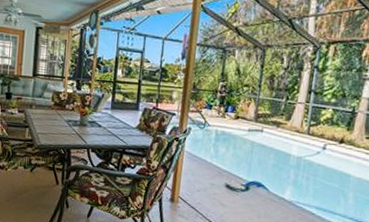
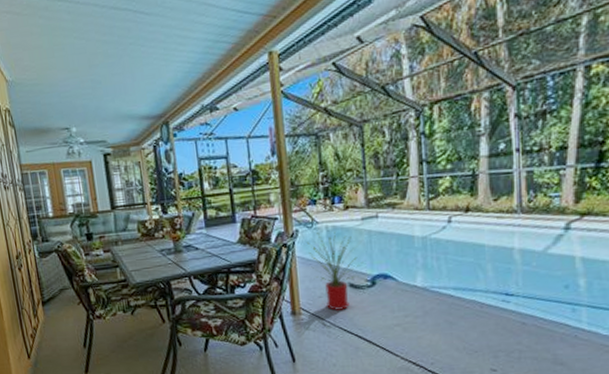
house plant: none [196,134,242,206] -> present [306,231,364,311]

